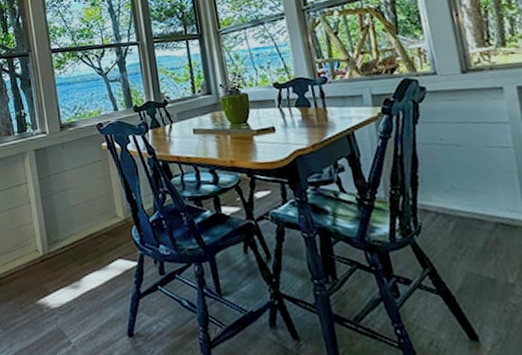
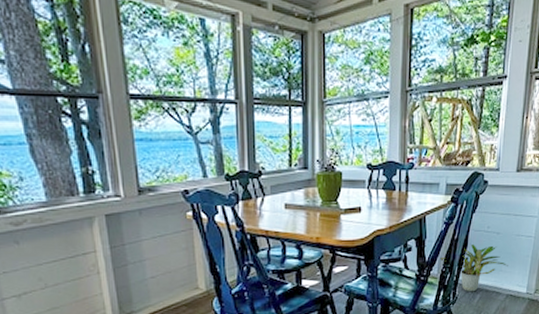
potted plant: none [385,160,485,220] -> present [440,245,508,292]

